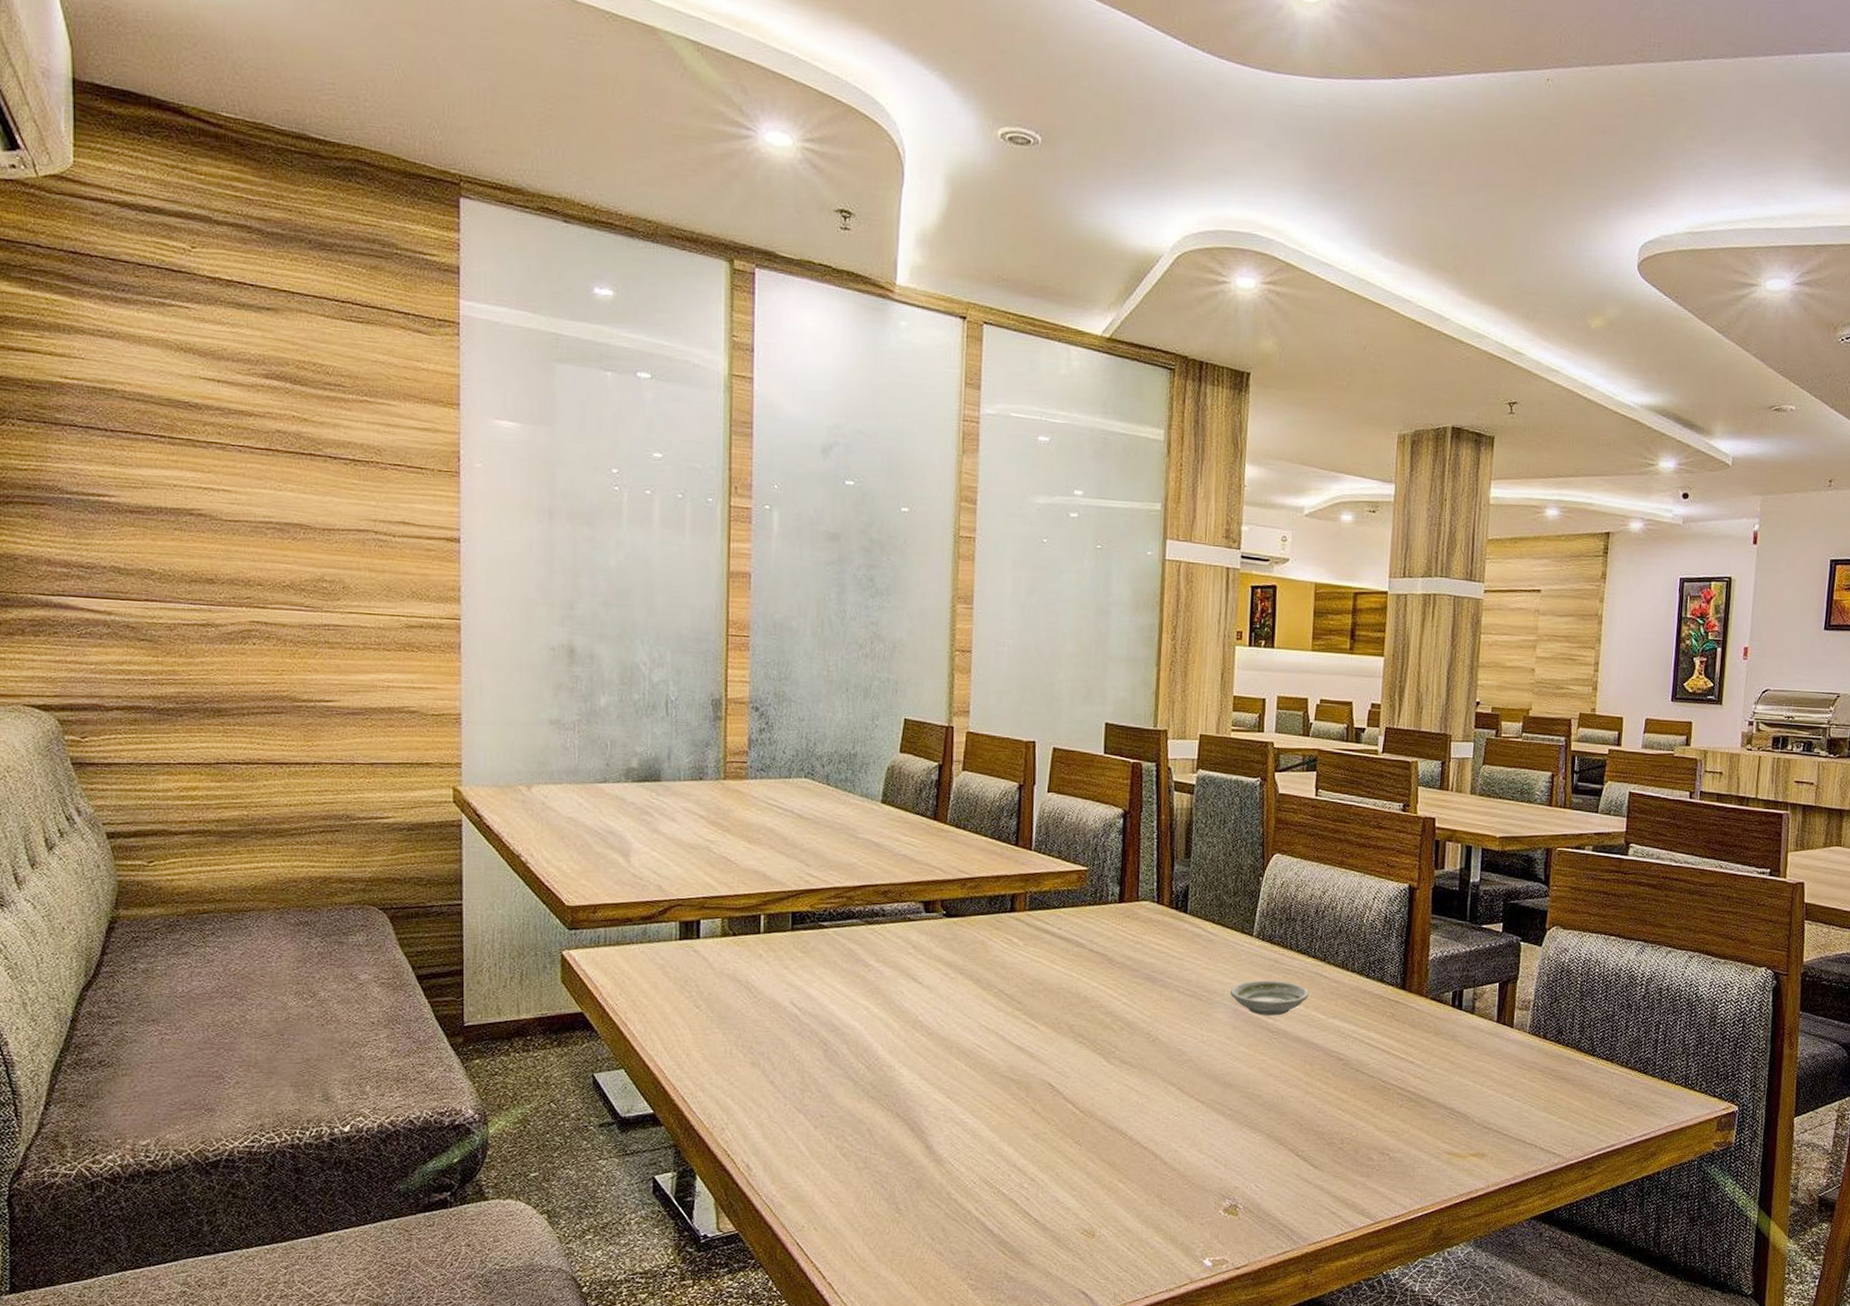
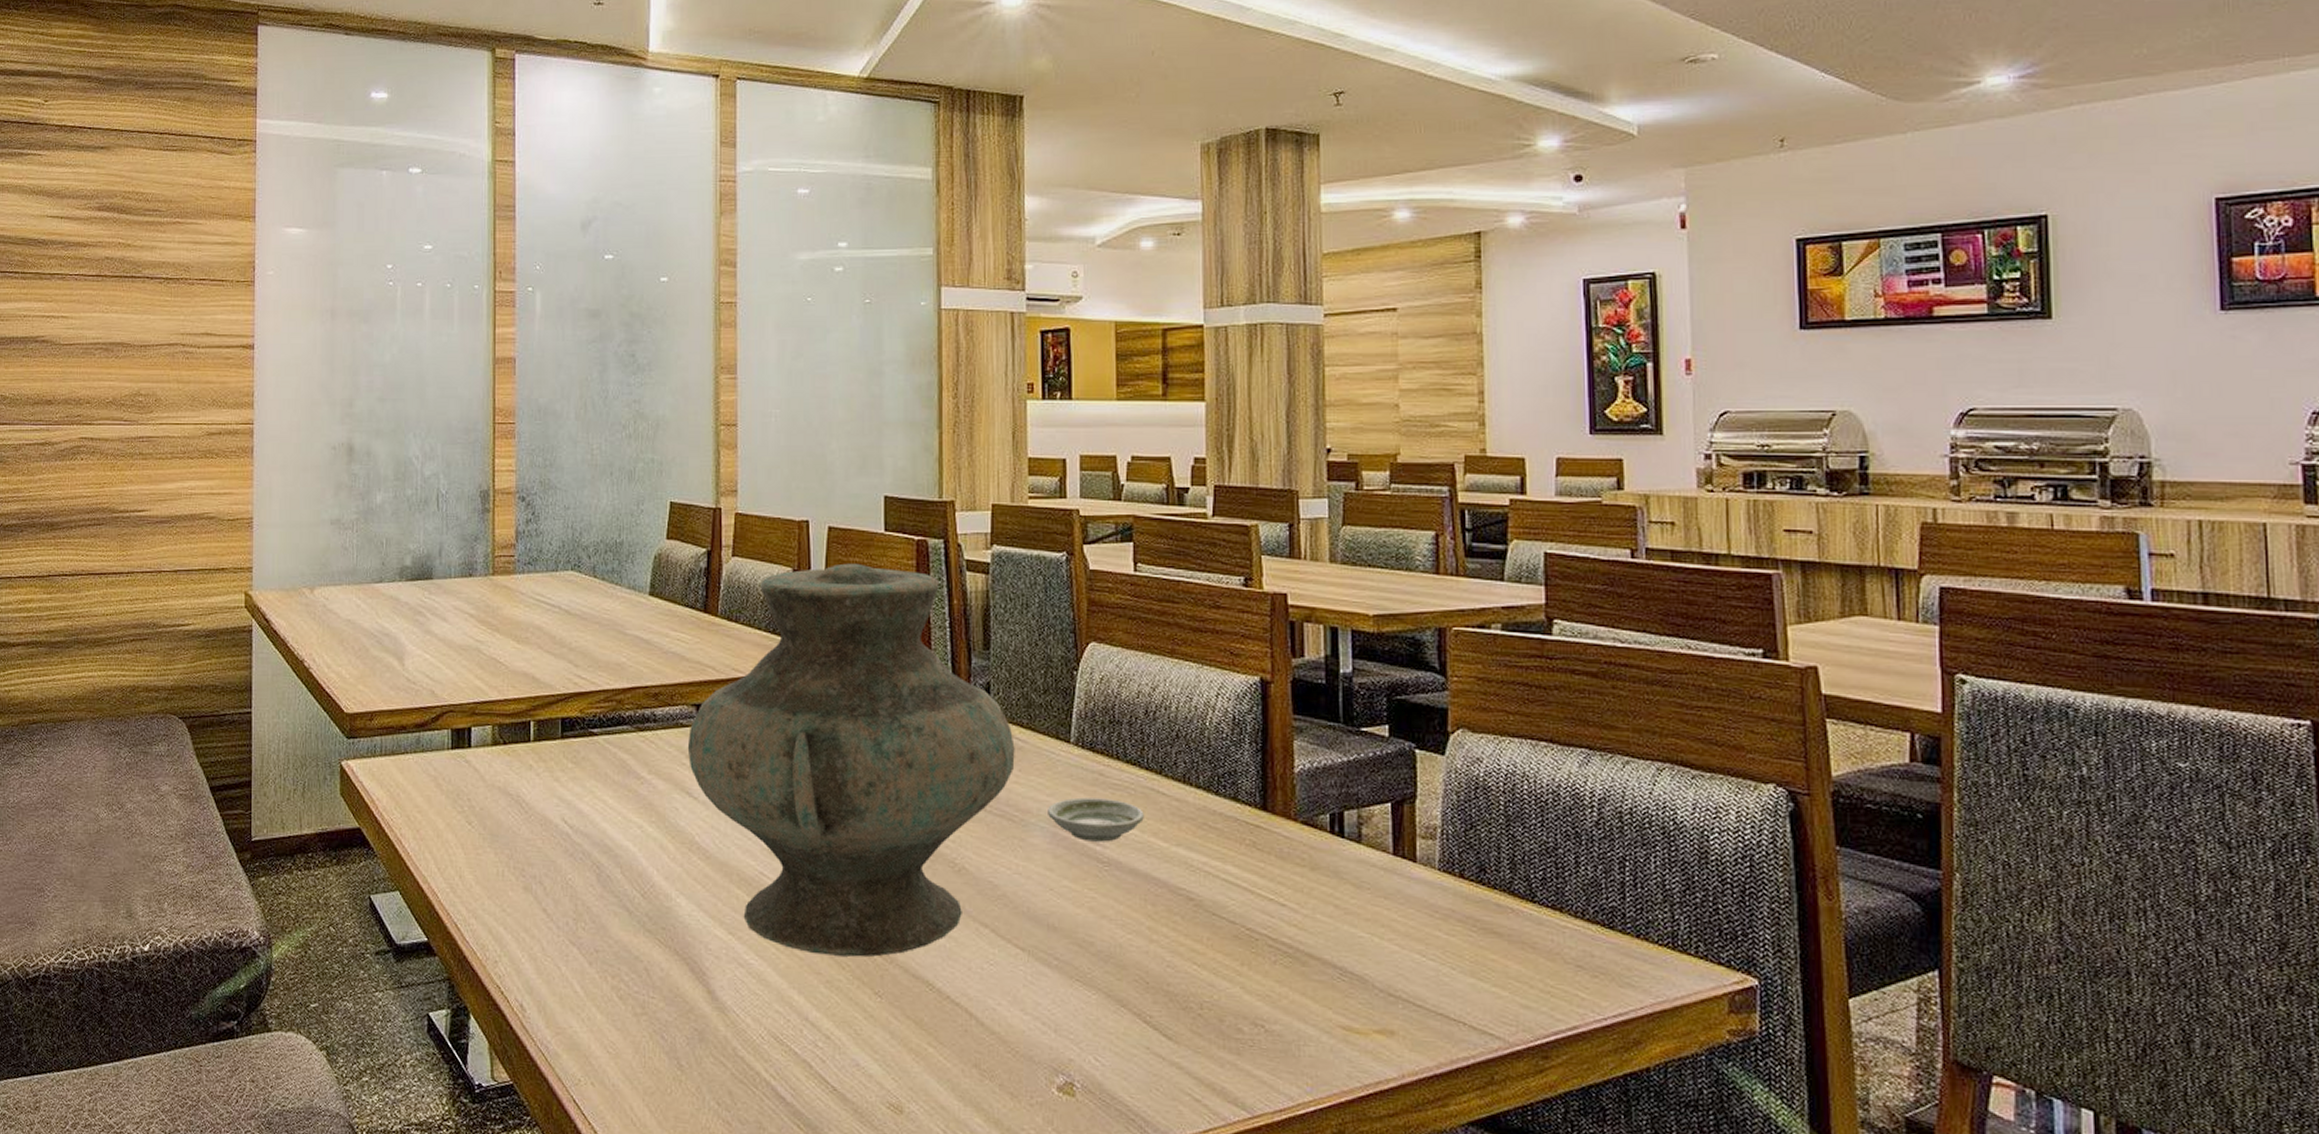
vase: none [914,780,1207,1113] -> present [687,563,1015,957]

